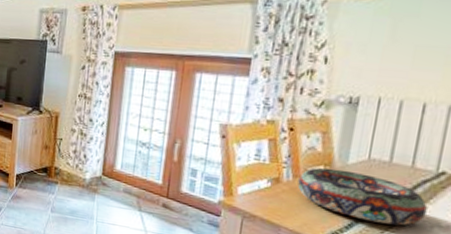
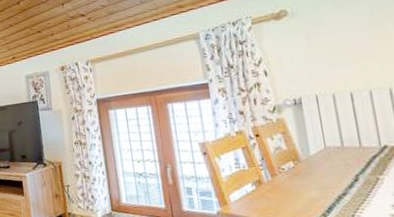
decorative bowl: present [298,167,428,226] -> none [276,161,386,202]

